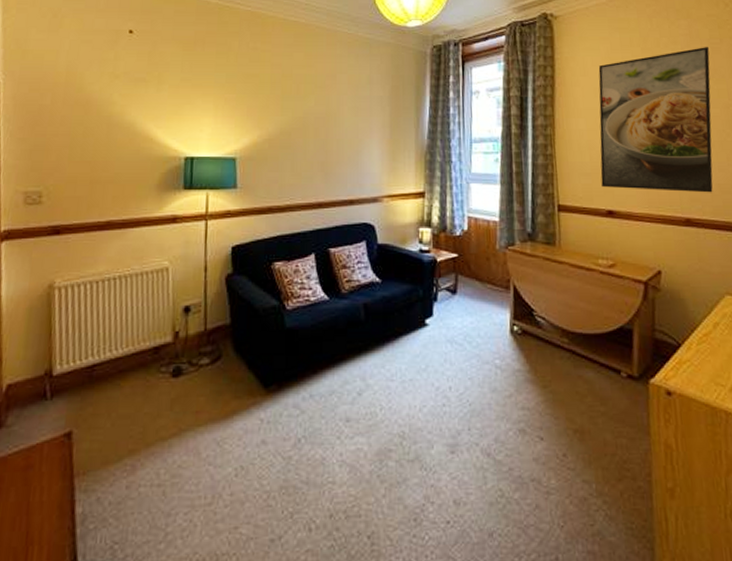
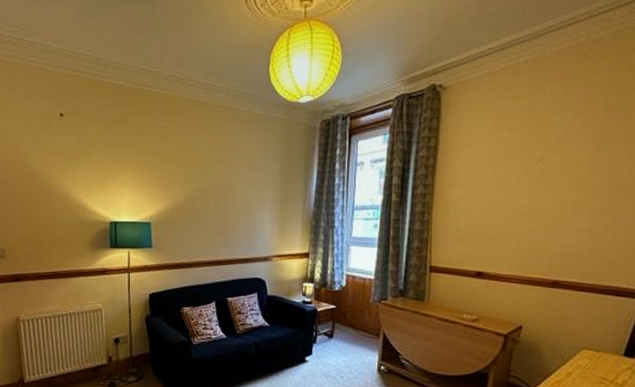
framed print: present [598,47,713,193] -> none [474,114,605,258]

